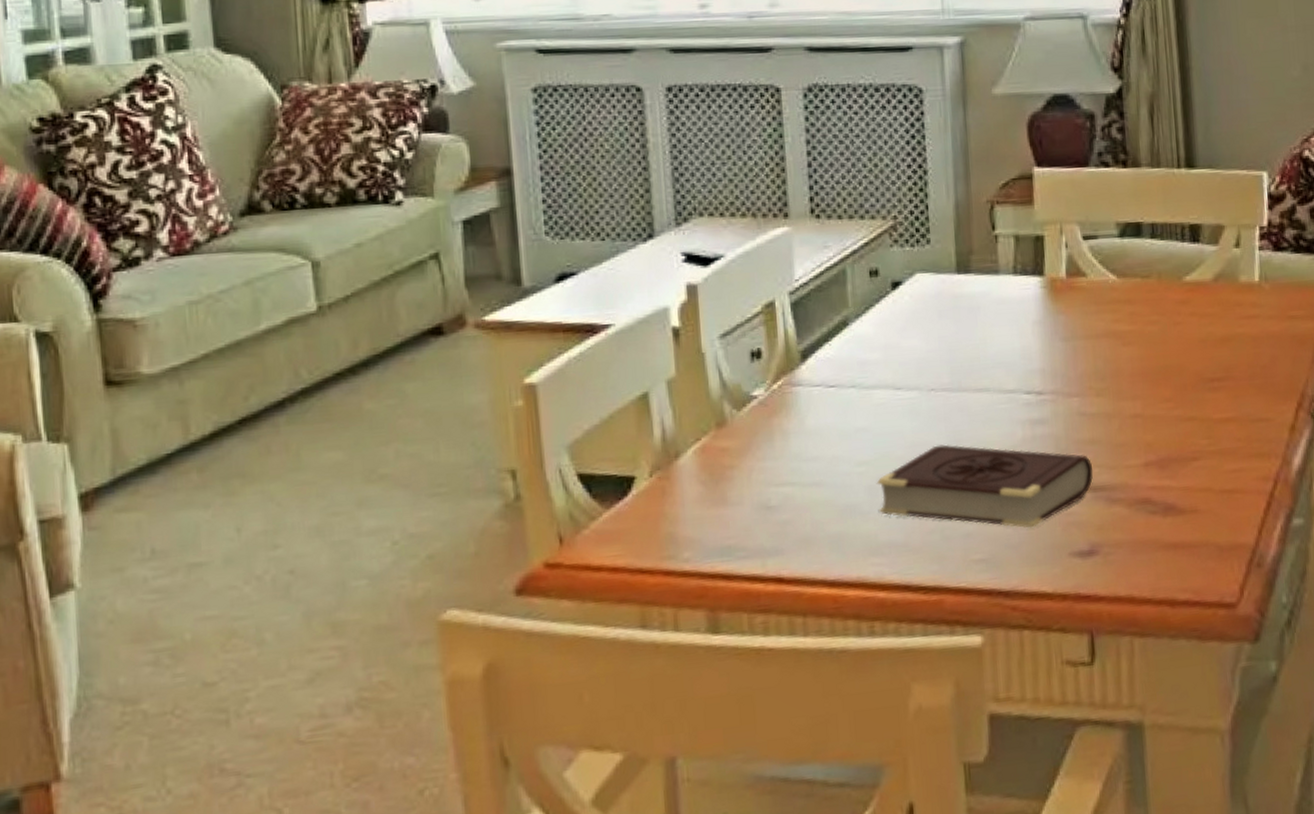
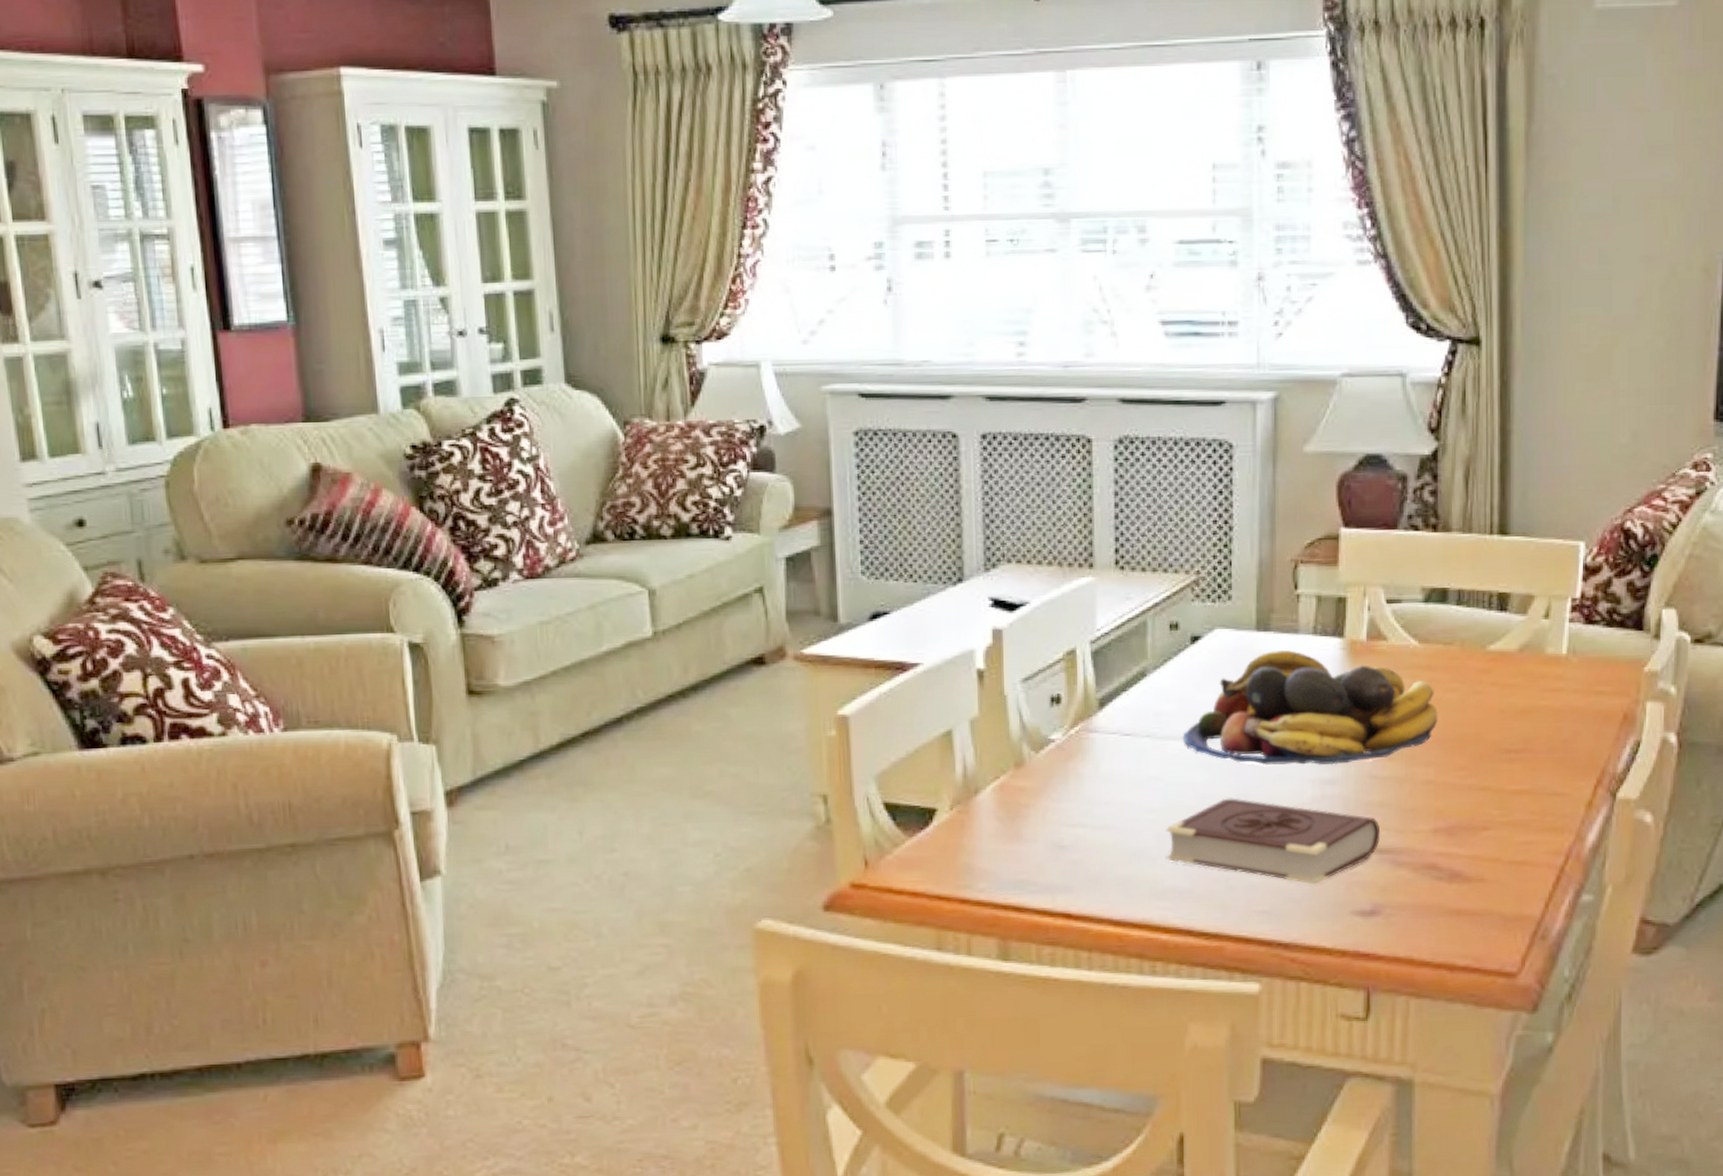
fruit bowl: none [888,291,1141,409] -> present [1182,650,1438,766]

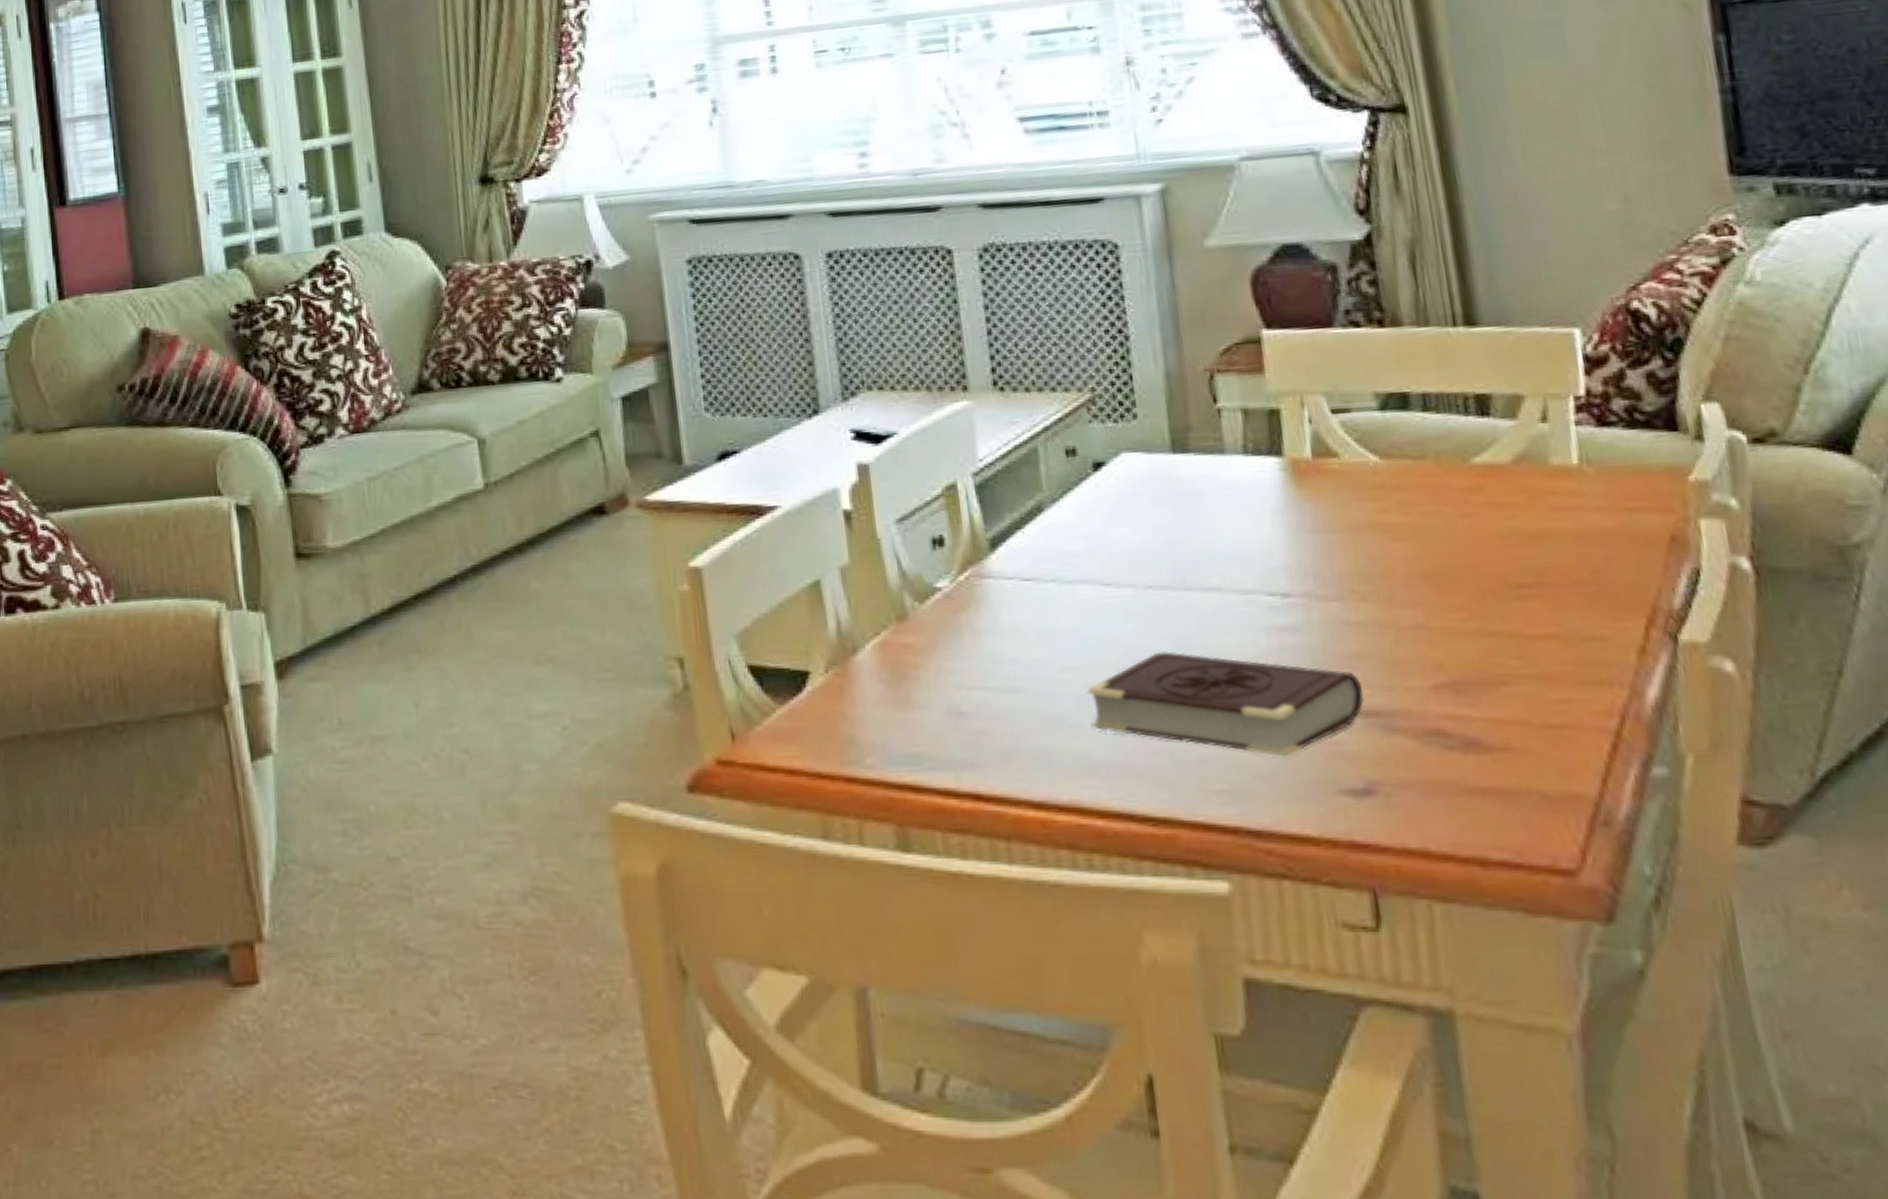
fruit bowl: present [1182,650,1438,766] -> none [1095,474,1419,611]

